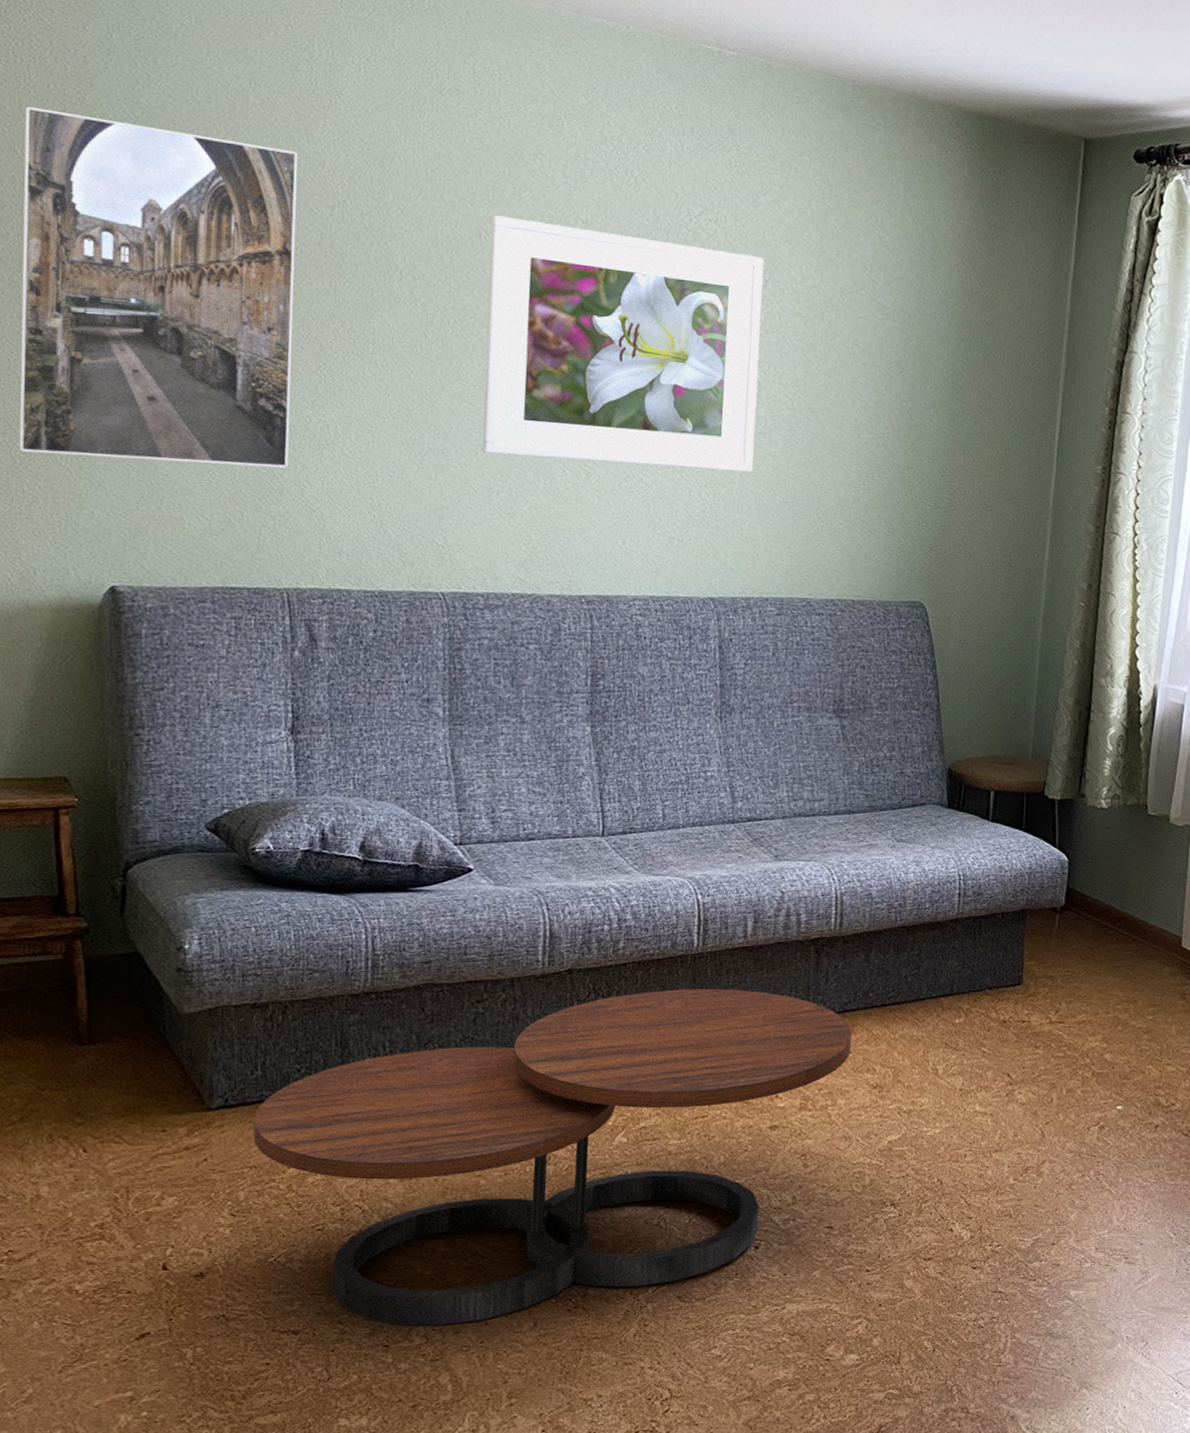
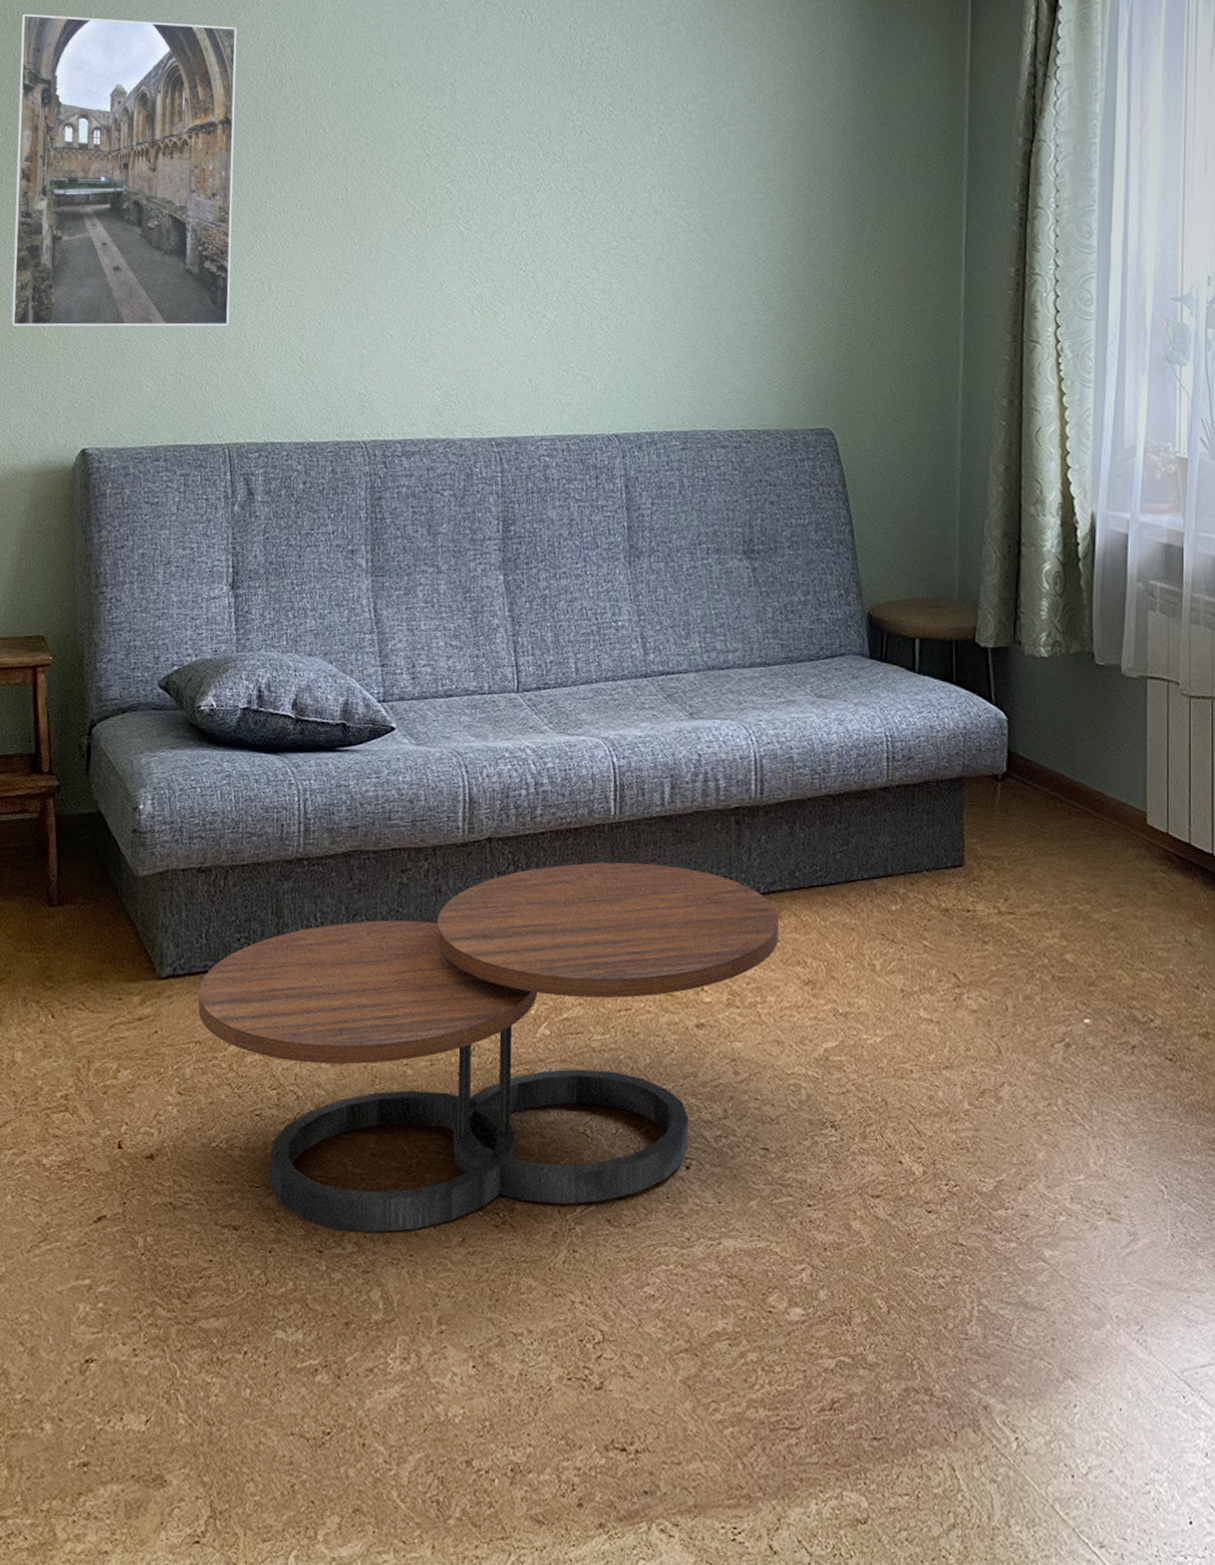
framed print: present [482,215,764,473] -> none [397,66,655,301]

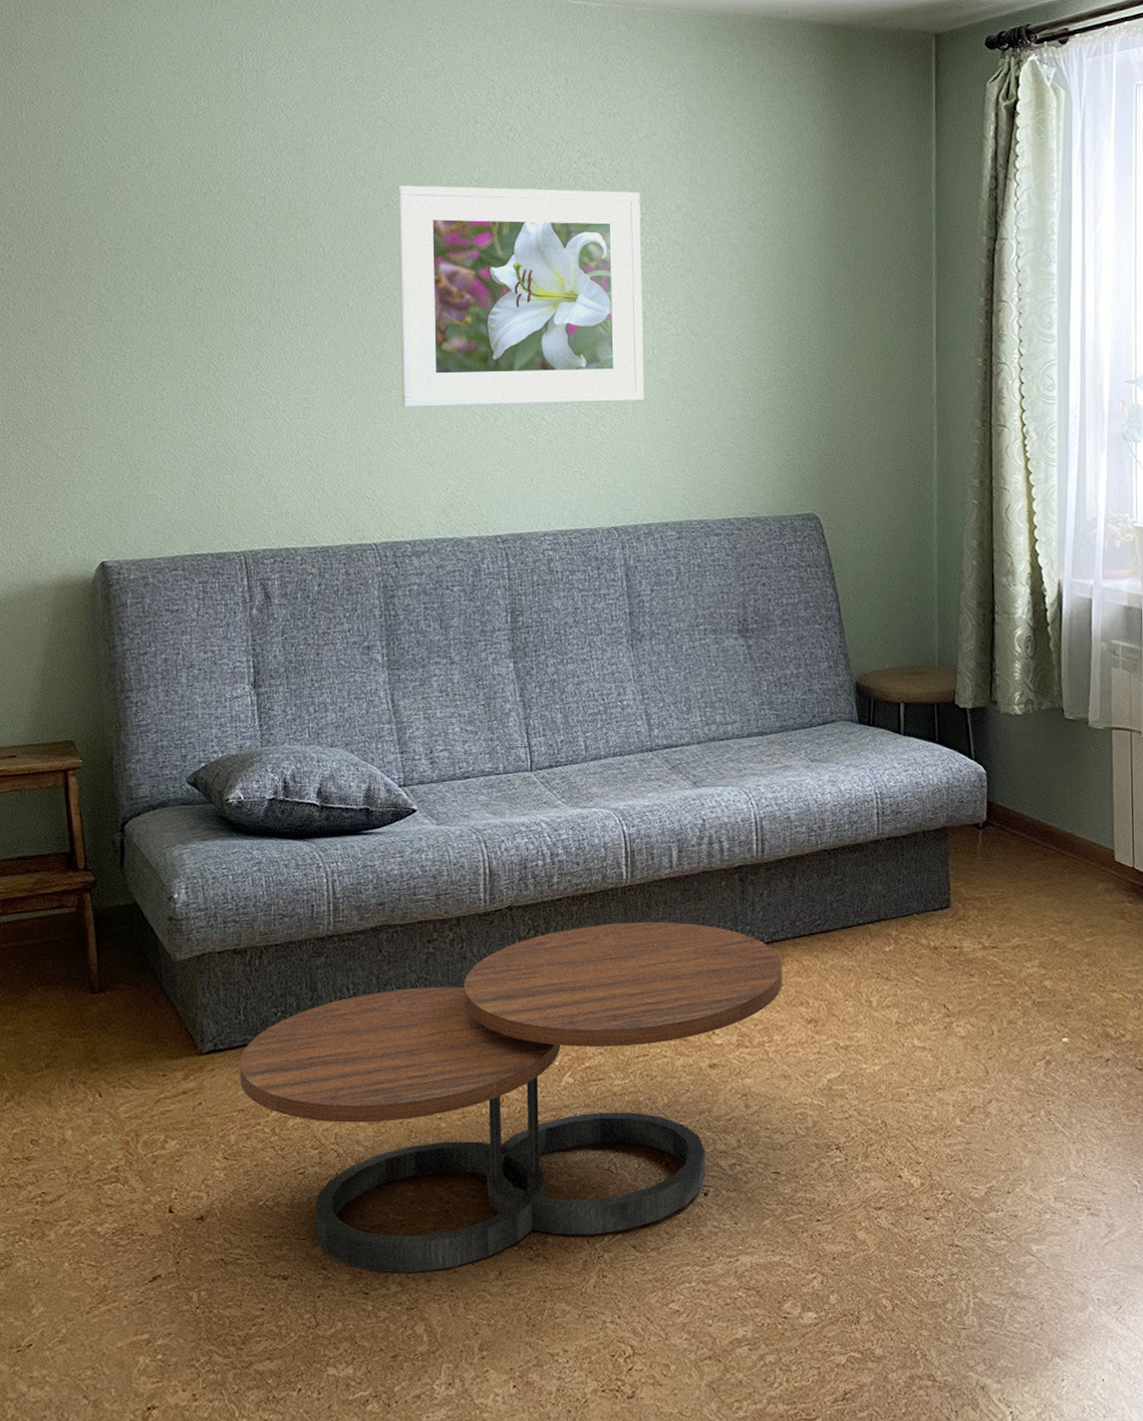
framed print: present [11,13,237,327] -> none [19,144,239,447]
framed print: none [397,66,655,301] -> present [397,185,645,407]

